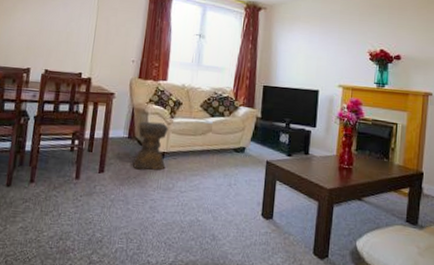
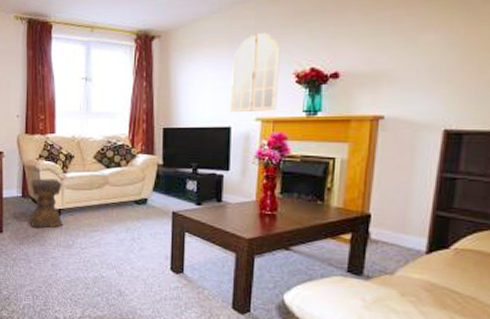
home mirror: none [319,17,359,81] -> present [231,33,281,113]

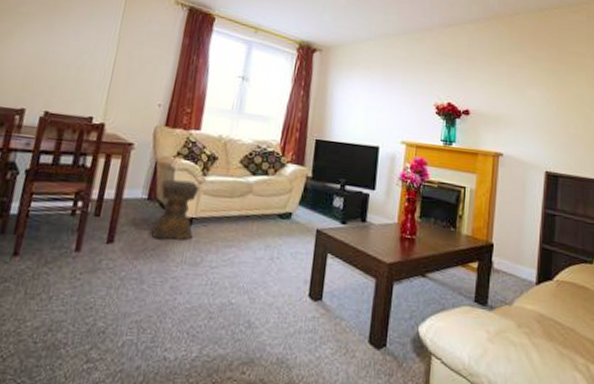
home mirror: present [231,33,281,113] -> none [380,64,425,137]

